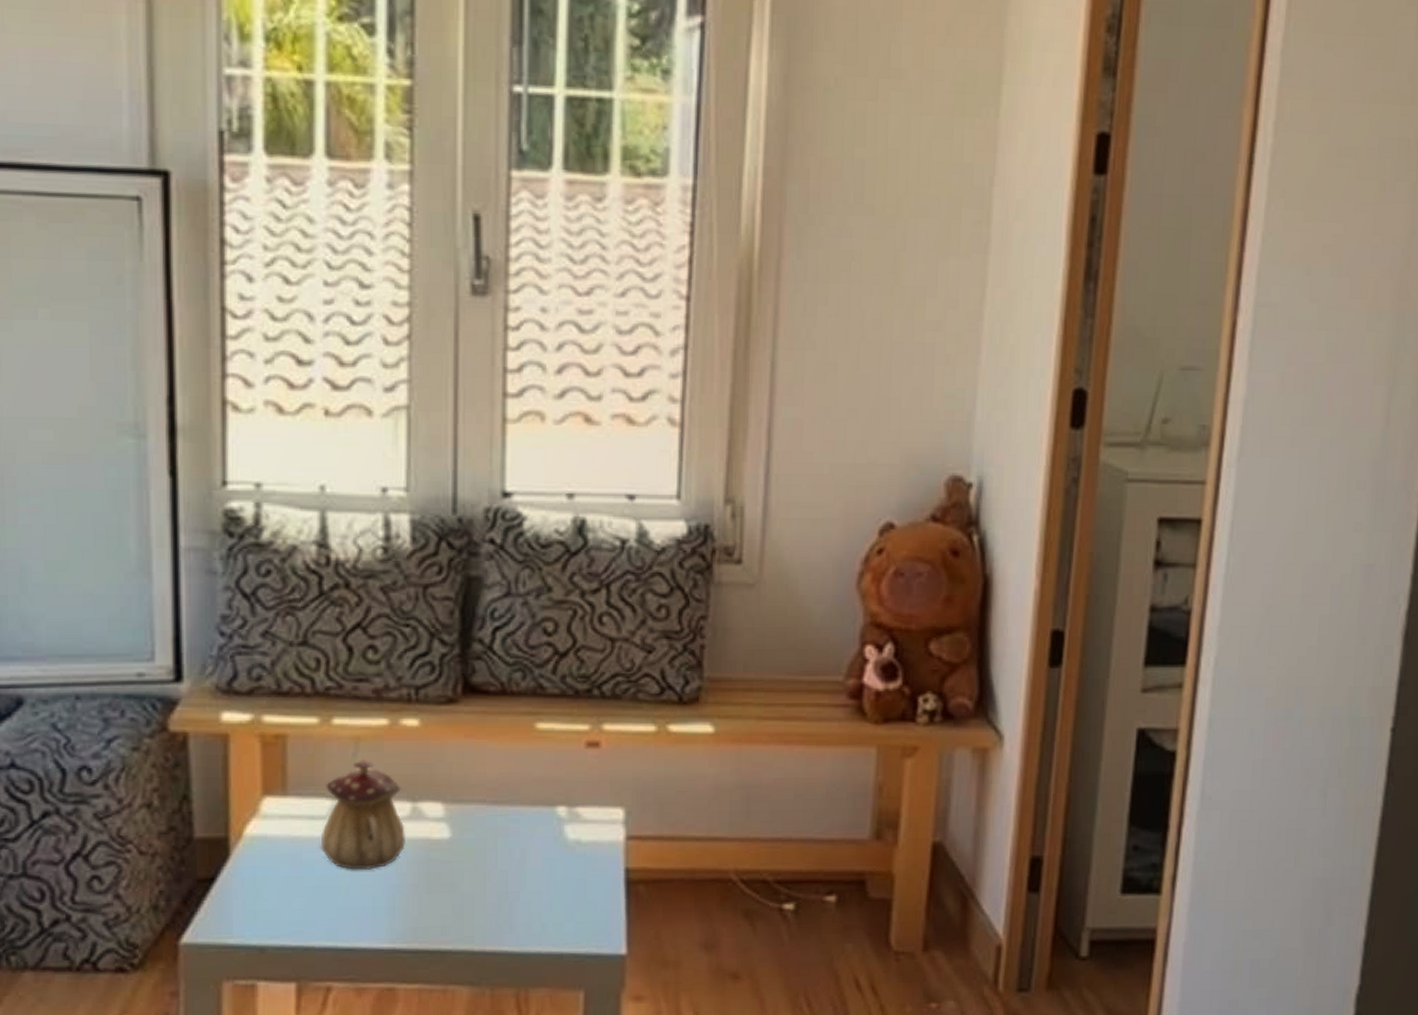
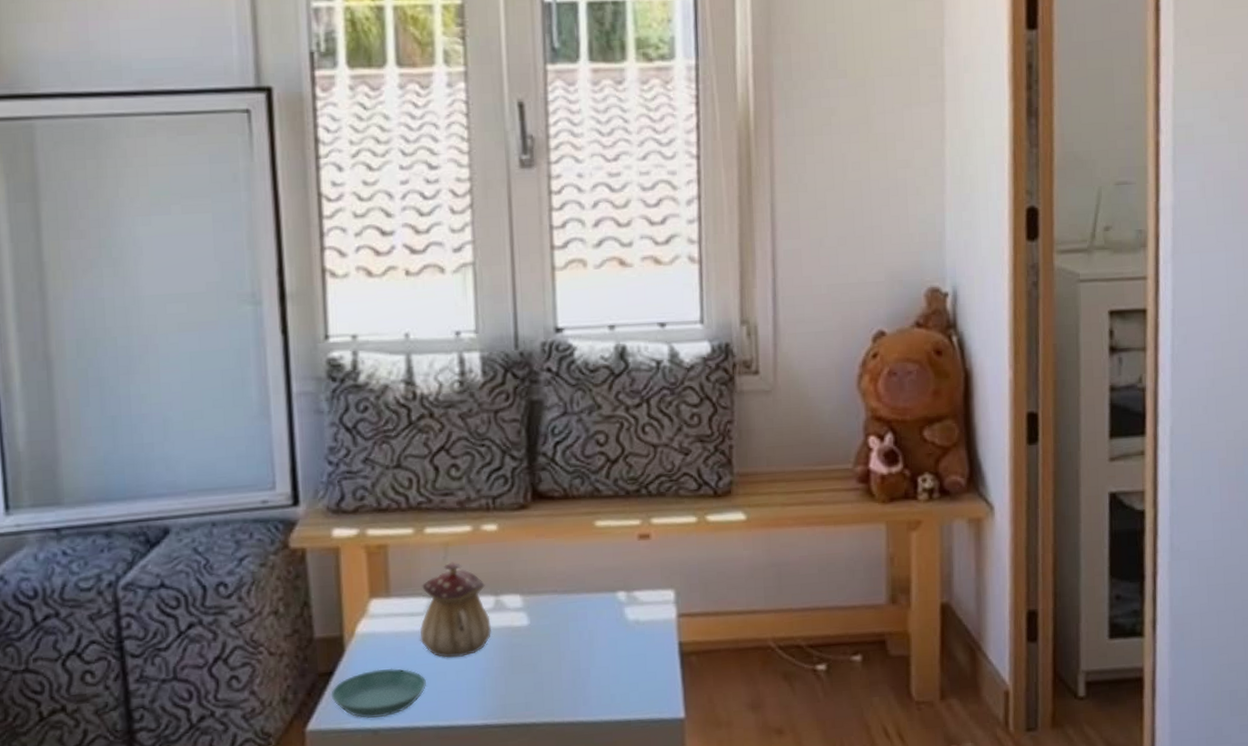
saucer: none [211,877,325,934] -> present [331,668,426,718]

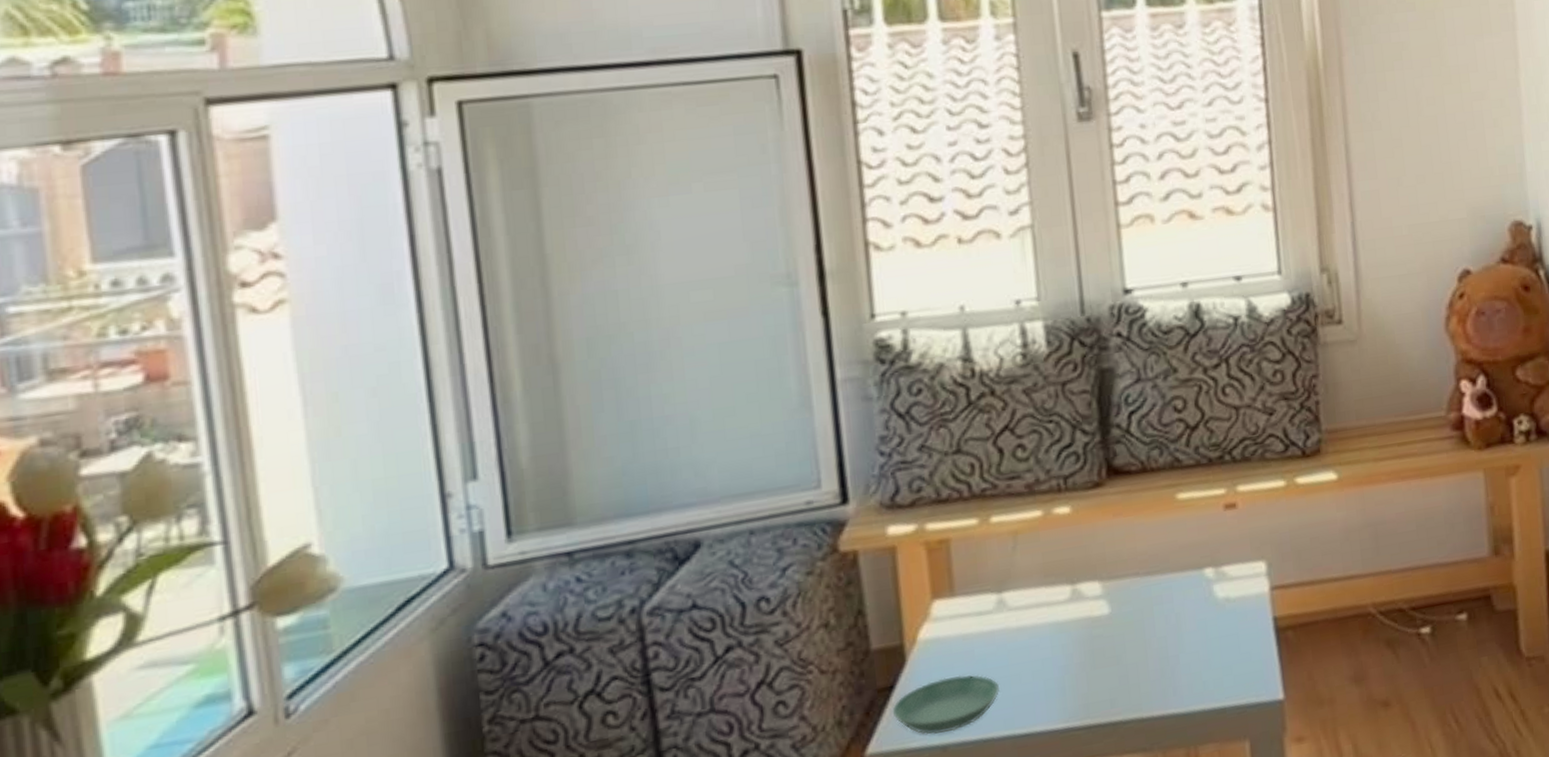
teapot: present [419,562,492,658] -> none [989,551,1070,659]

